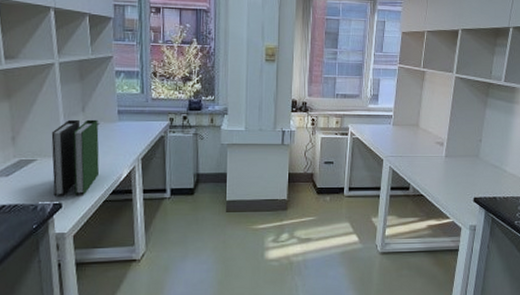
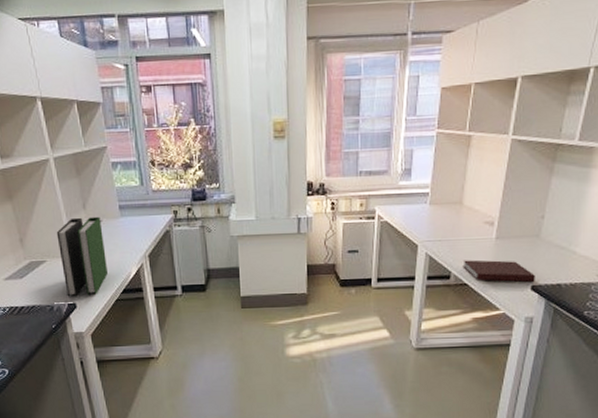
notebook: none [419,174,476,195] -> present [463,260,535,283]

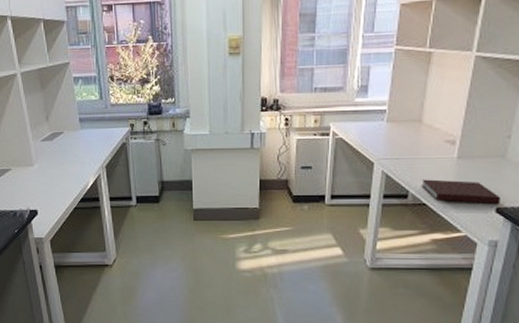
binder: present [56,216,108,297] -> none [21,128,67,204]

